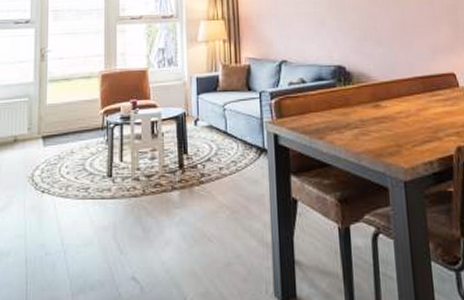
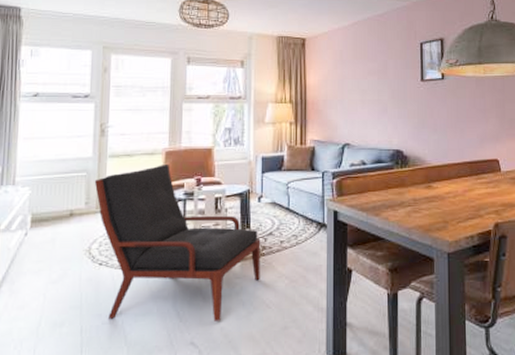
armchair: none [35,88,200,255] -> present [94,165,261,321]

